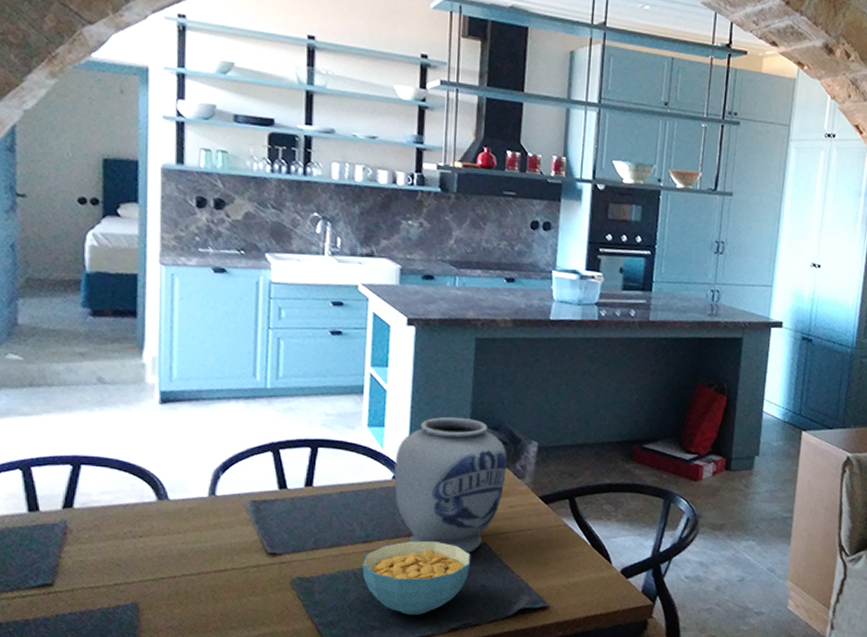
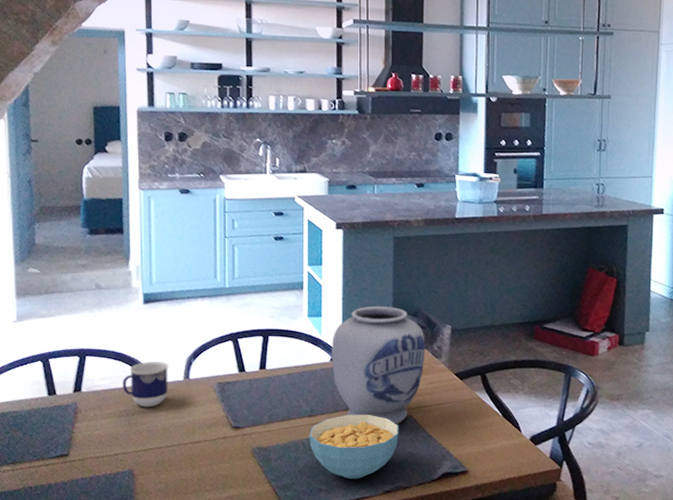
cup: none [127,473,190,529] -> present [122,361,169,408]

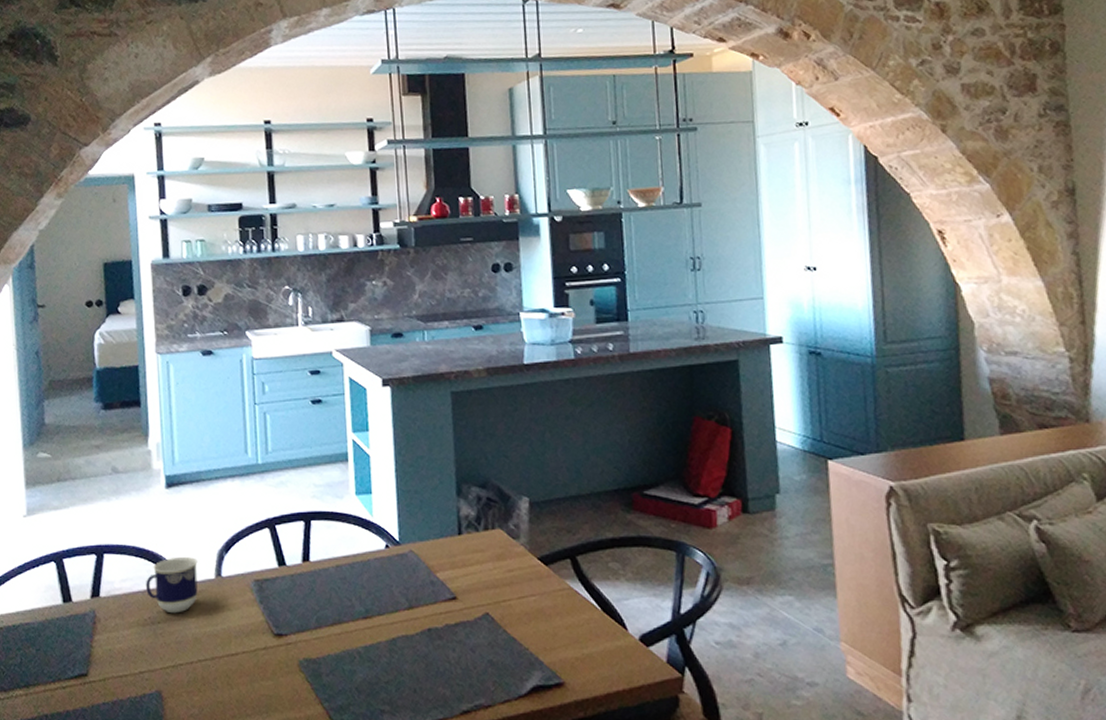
cereal bowl: present [309,414,399,479] -> none [365,613,475,696]
vase: present [332,307,425,425] -> none [386,478,500,626]

